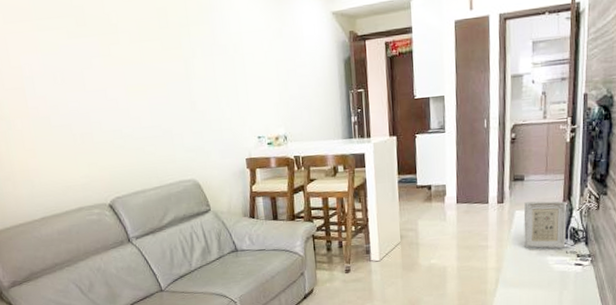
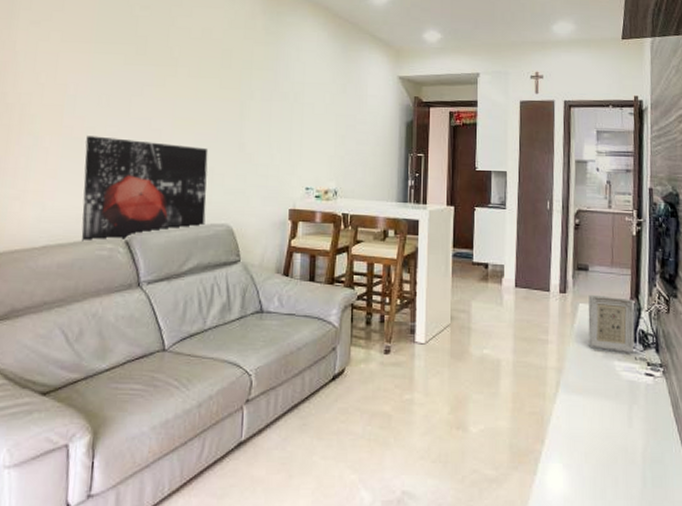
wall art: none [52,111,174,210] -> present [81,136,208,242]

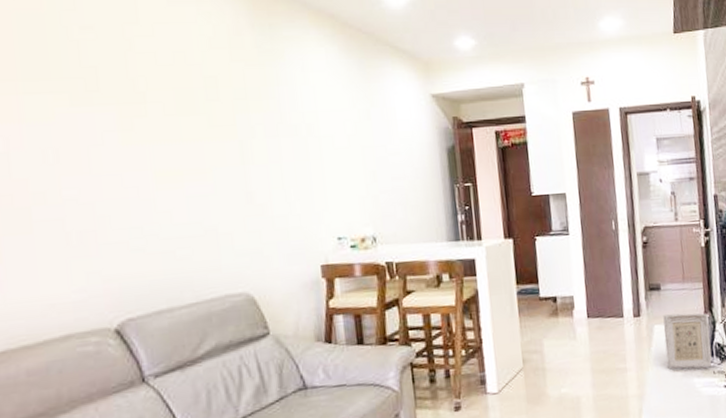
wall art: present [81,136,208,242] -> none [35,203,218,338]

